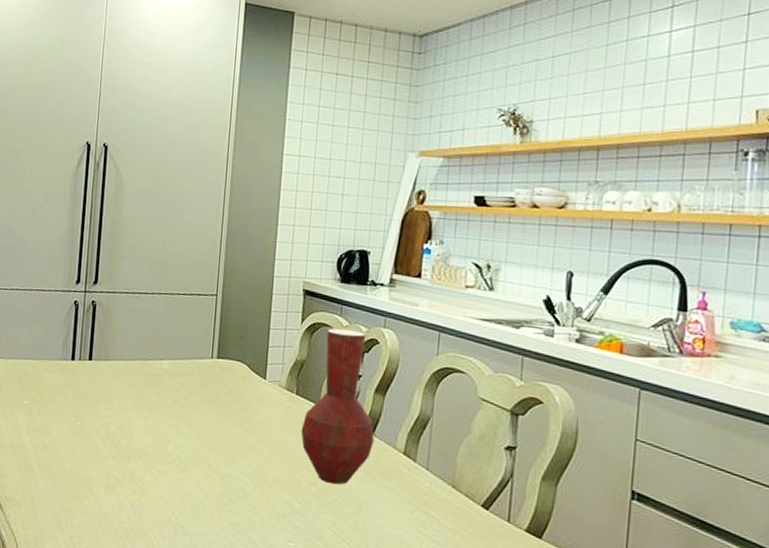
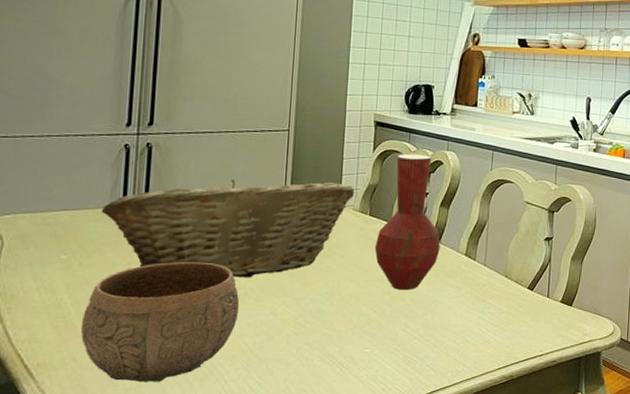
bowl: none [37,418,168,535] -> present [80,262,240,383]
fruit basket: none [55,342,282,446] -> present [101,179,355,278]

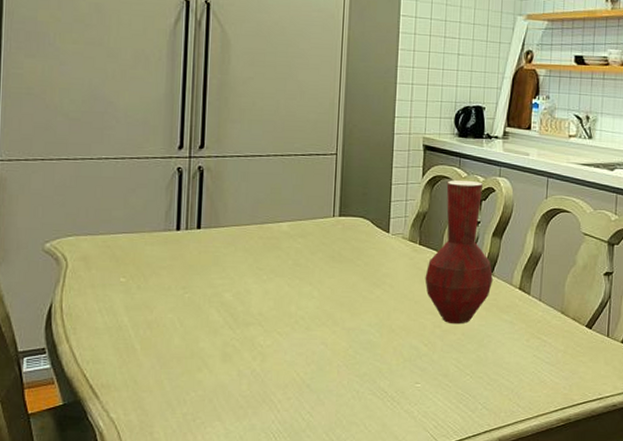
bowl: present [80,262,240,383] -> none [140,288,291,408]
fruit basket: present [101,179,355,278] -> none [157,205,404,306]

